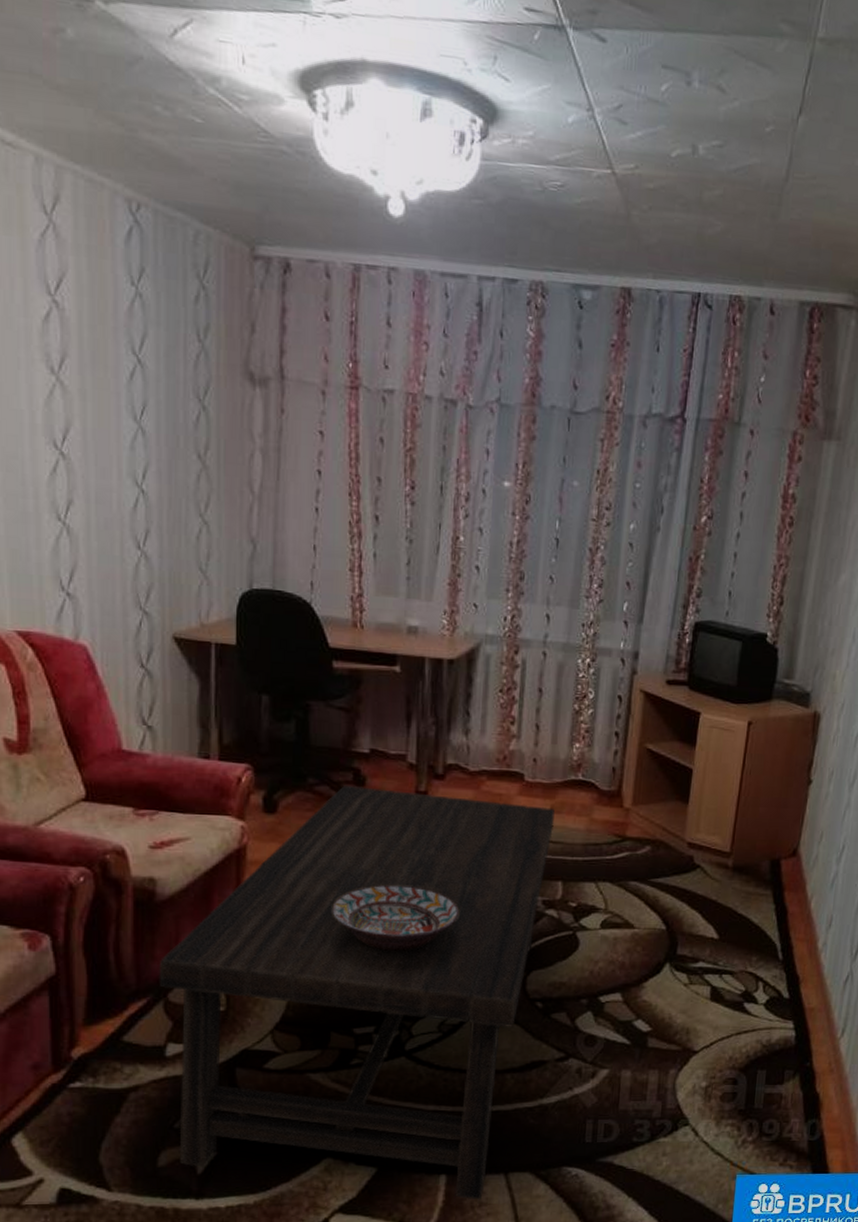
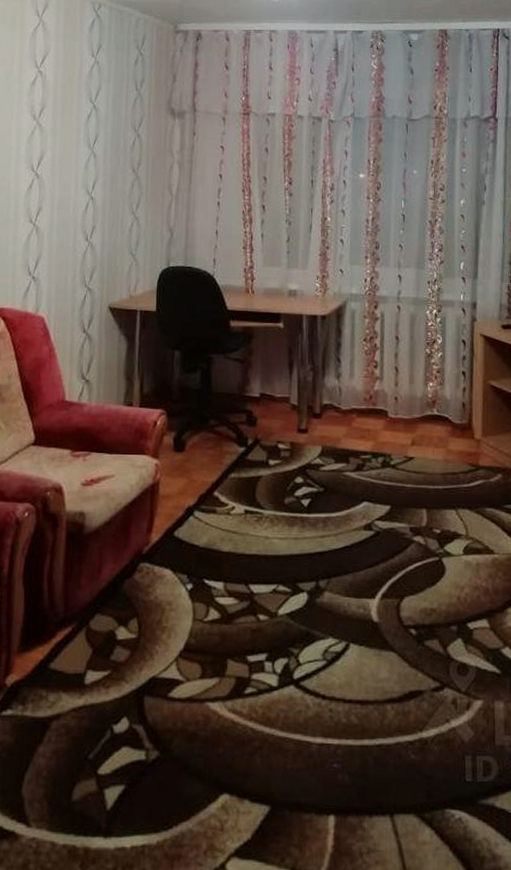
coffee table: present [159,786,555,1200] -> none [82,426,417,846]
decorative bowl: present [332,885,459,951] -> none [229,515,337,578]

